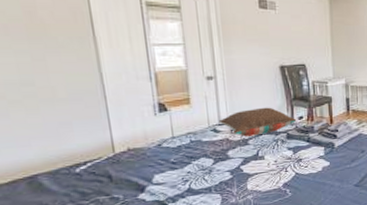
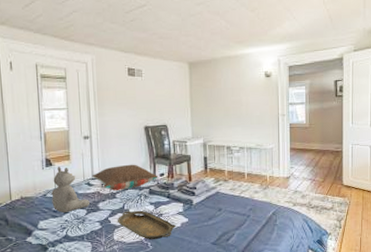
teddy bear: none [168,112,217,164] -> present [51,167,90,213]
serving tray: none [251,156,316,186] -> present [118,210,176,239]

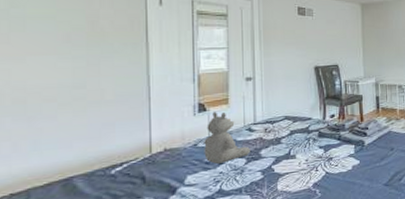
pillow: present [92,164,159,191] -> none [254,106,329,136]
serving tray: present [118,210,176,239] -> none [283,155,346,186]

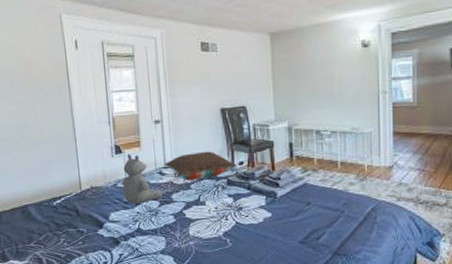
pillow: none [254,106,329,136] -> present [164,151,237,181]

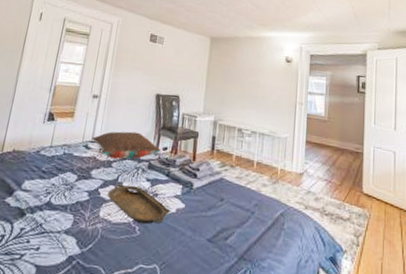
teddy bear: present [122,154,162,204] -> none [43,123,83,175]
serving tray: none [193,203,257,235] -> present [108,184,170,224]

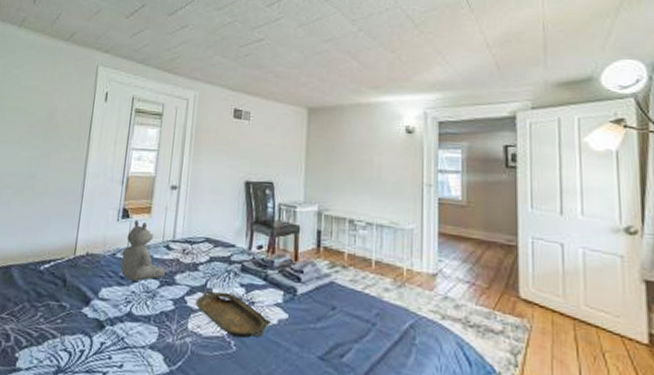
teddy bear: none [43,123,83,175] -> present [120,220,165,281]
pillow: present [91,131,161,160] -> none [173,227,255,261]

